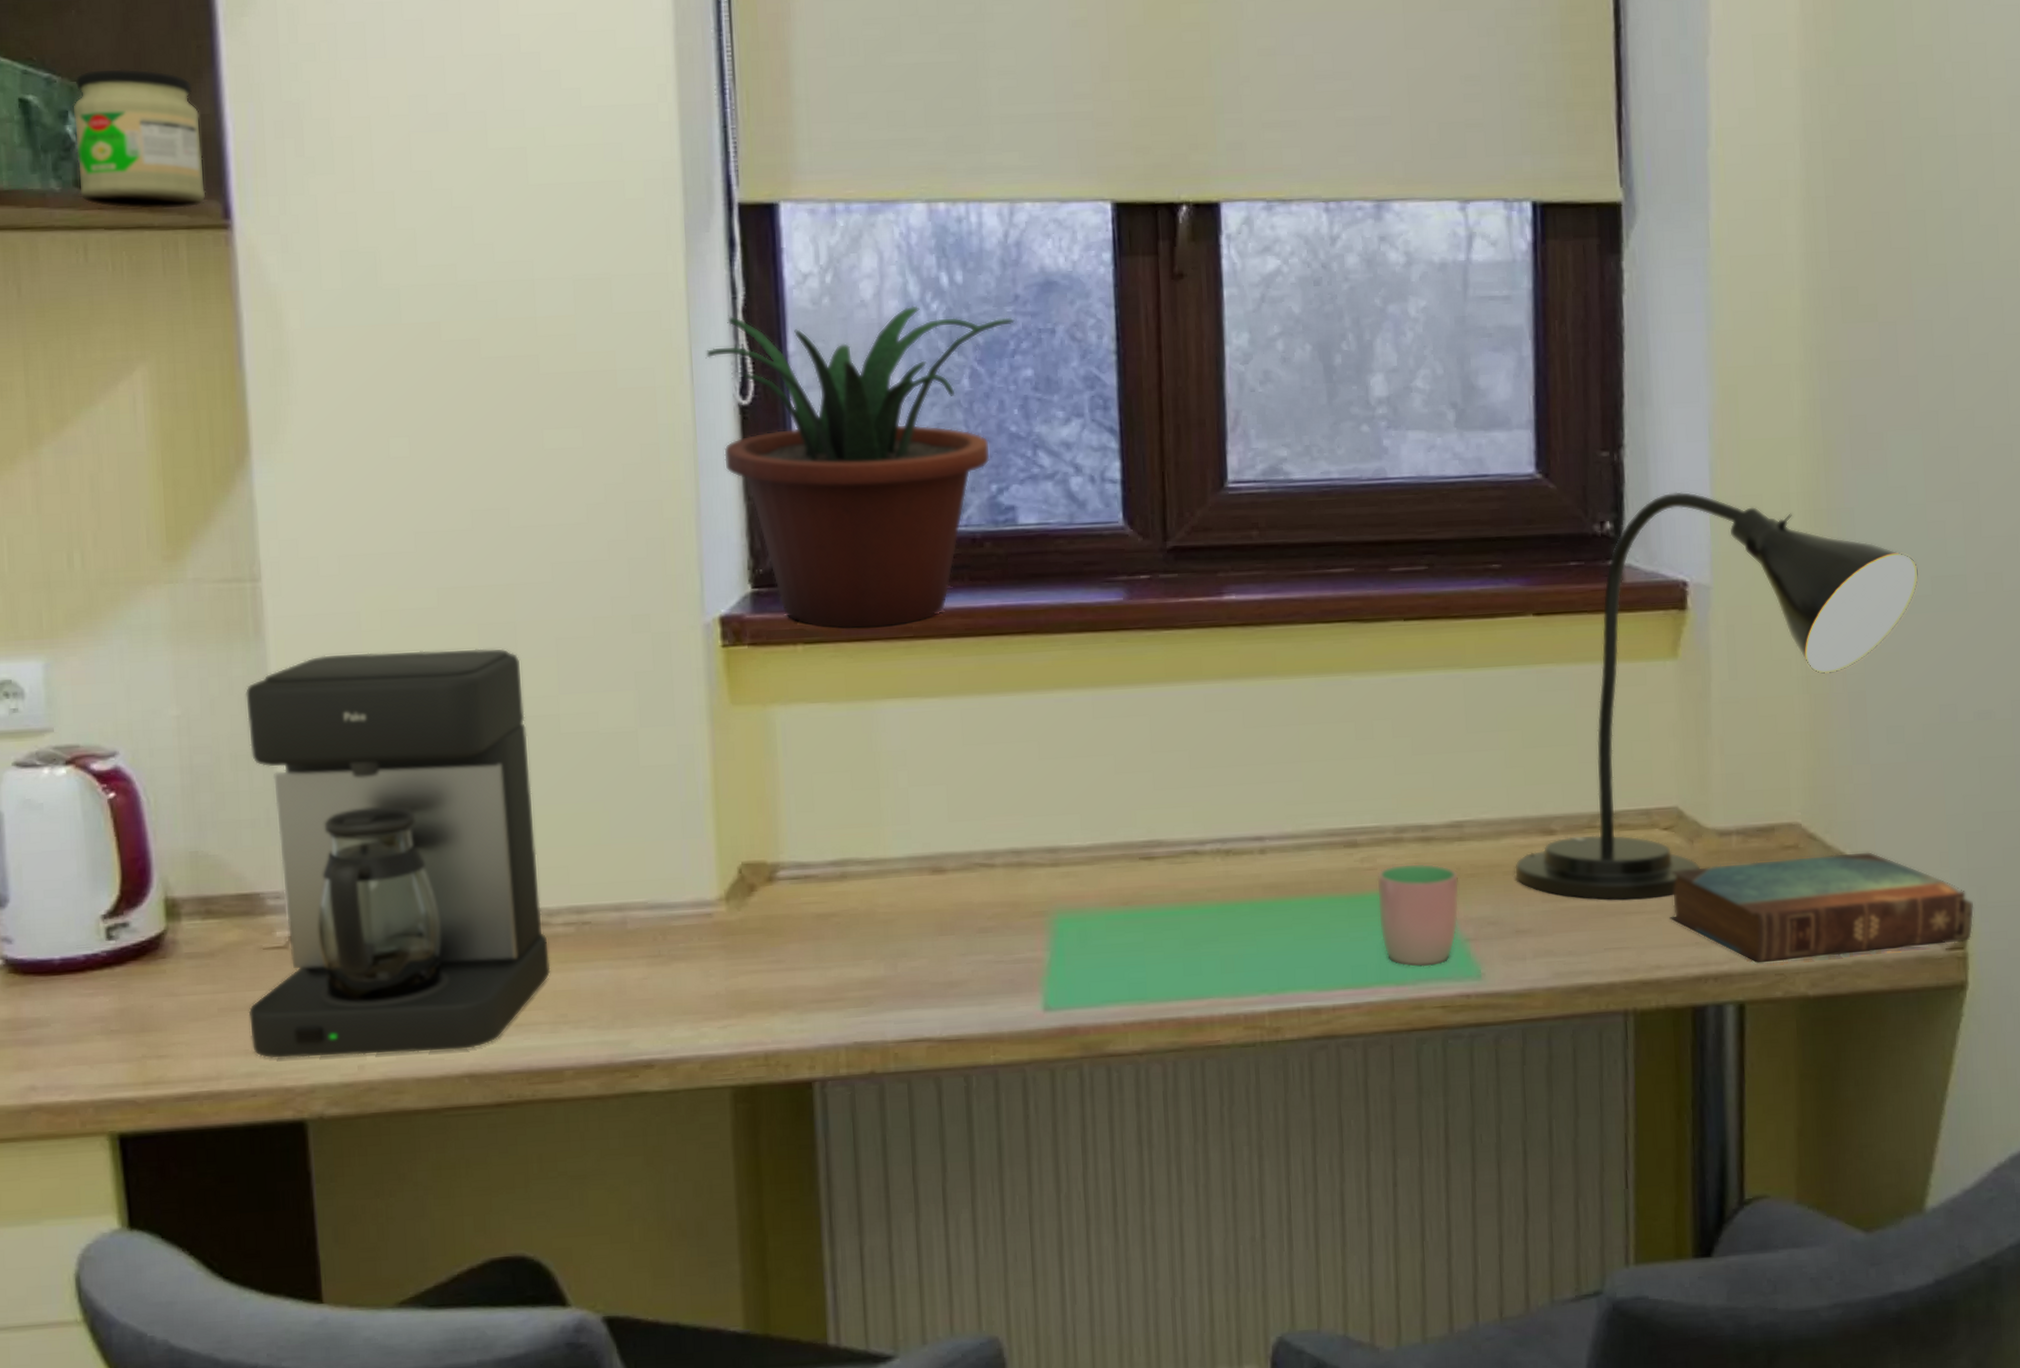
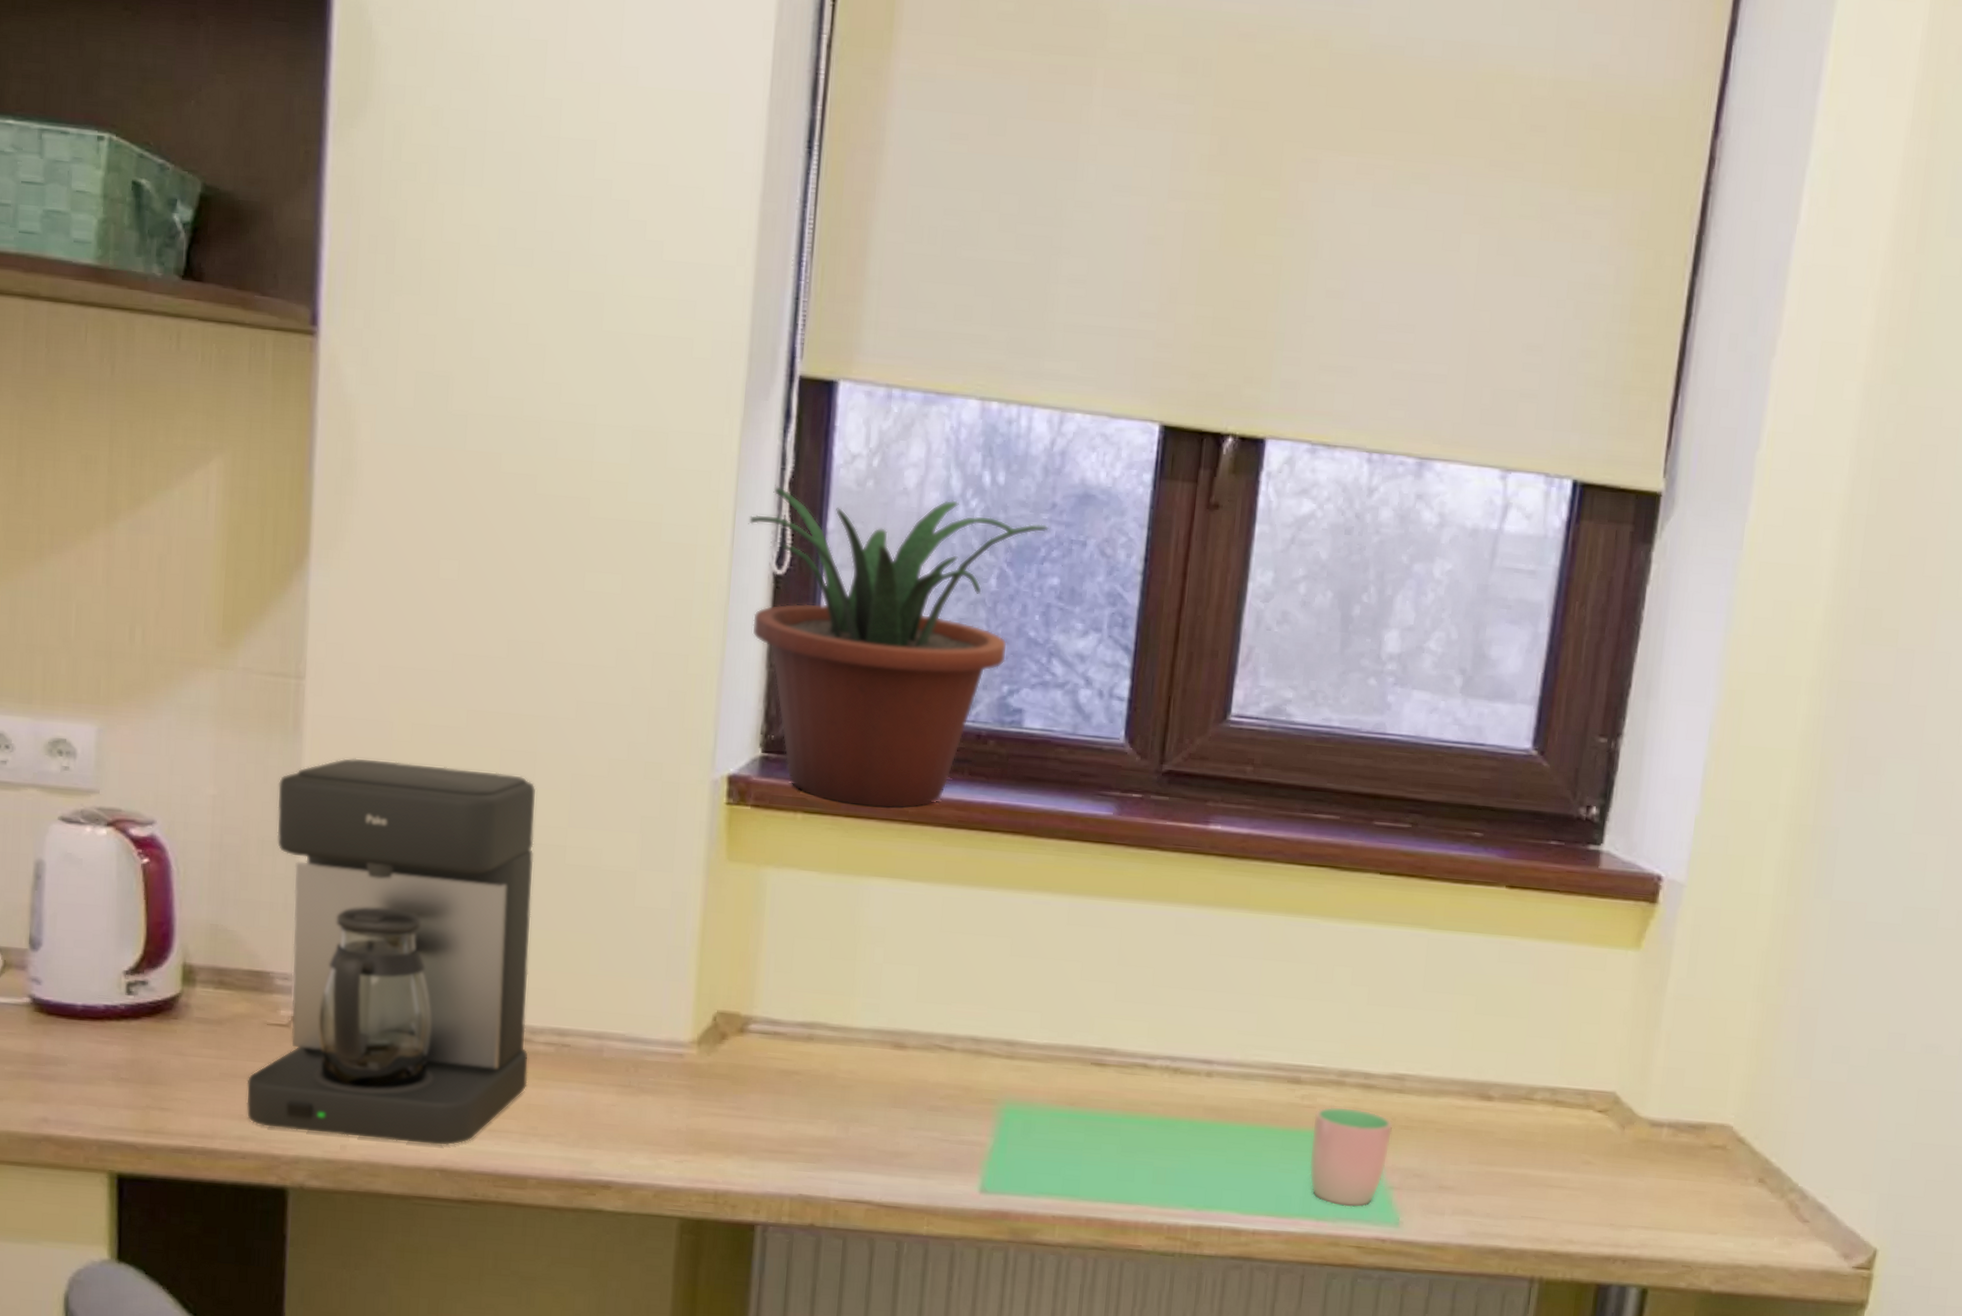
jar: present [72,69,206,209] -> none [179,162,300,310]
desk lamp: present [1515,491,1919,900] -> none [1447,787,1893,1176]
book: present [1670,851,1975,965] -> none [1589,1152,1888,1264]

